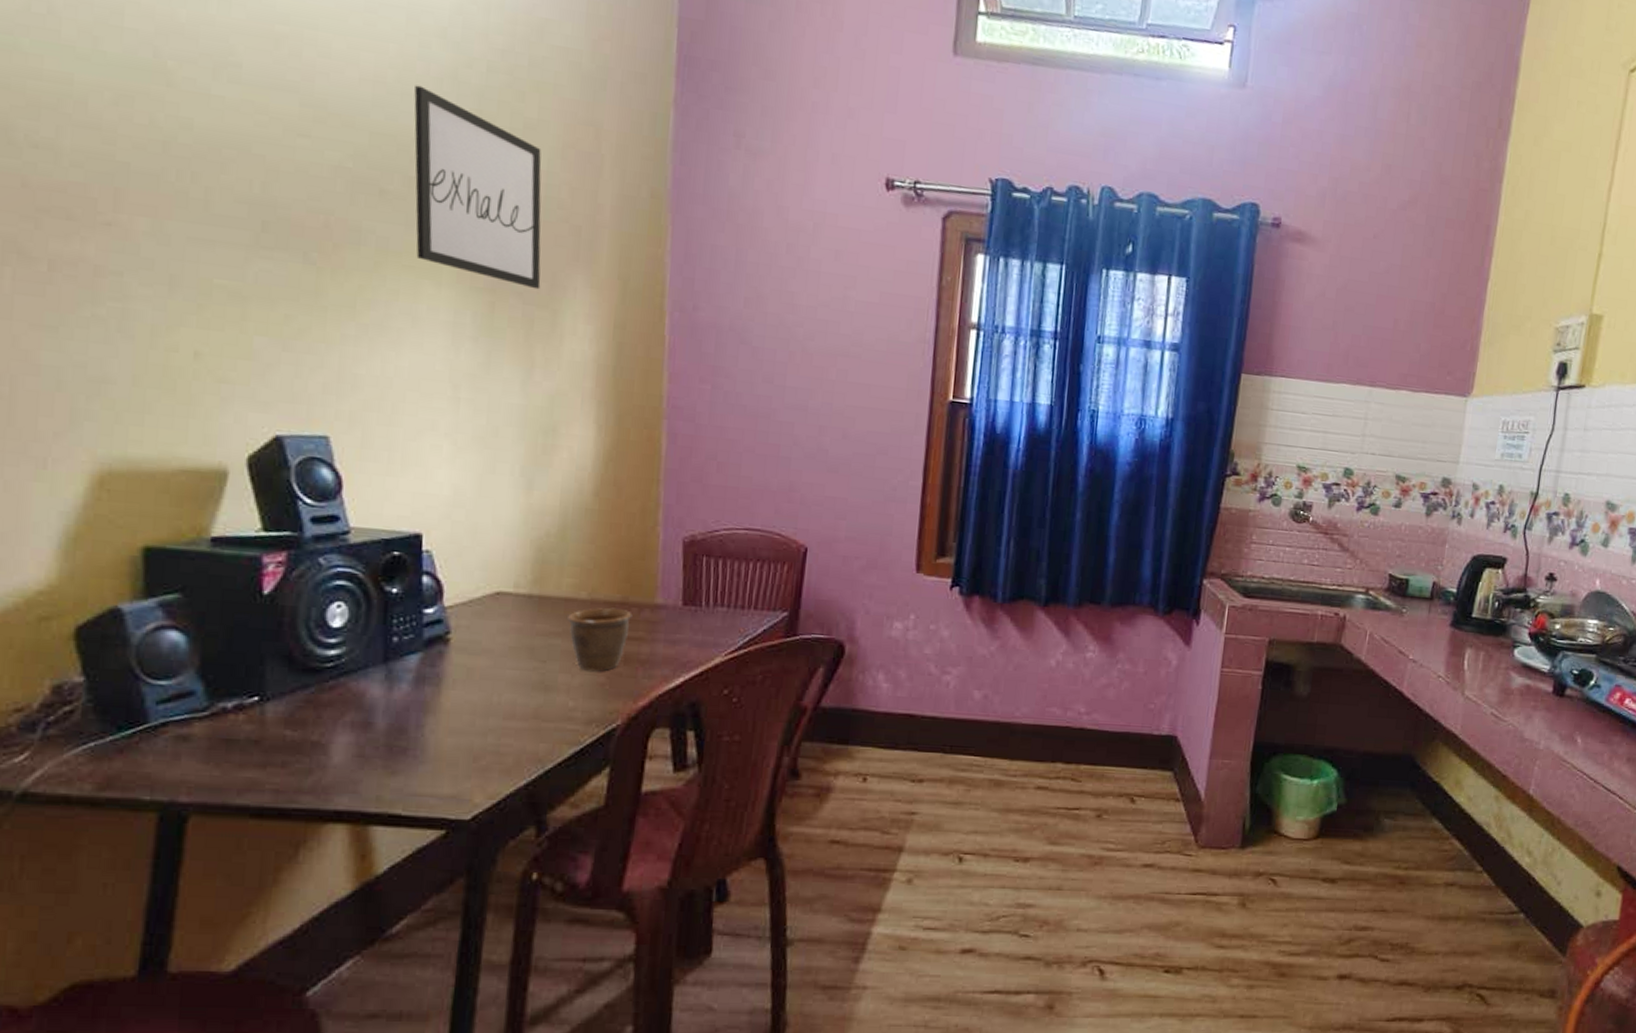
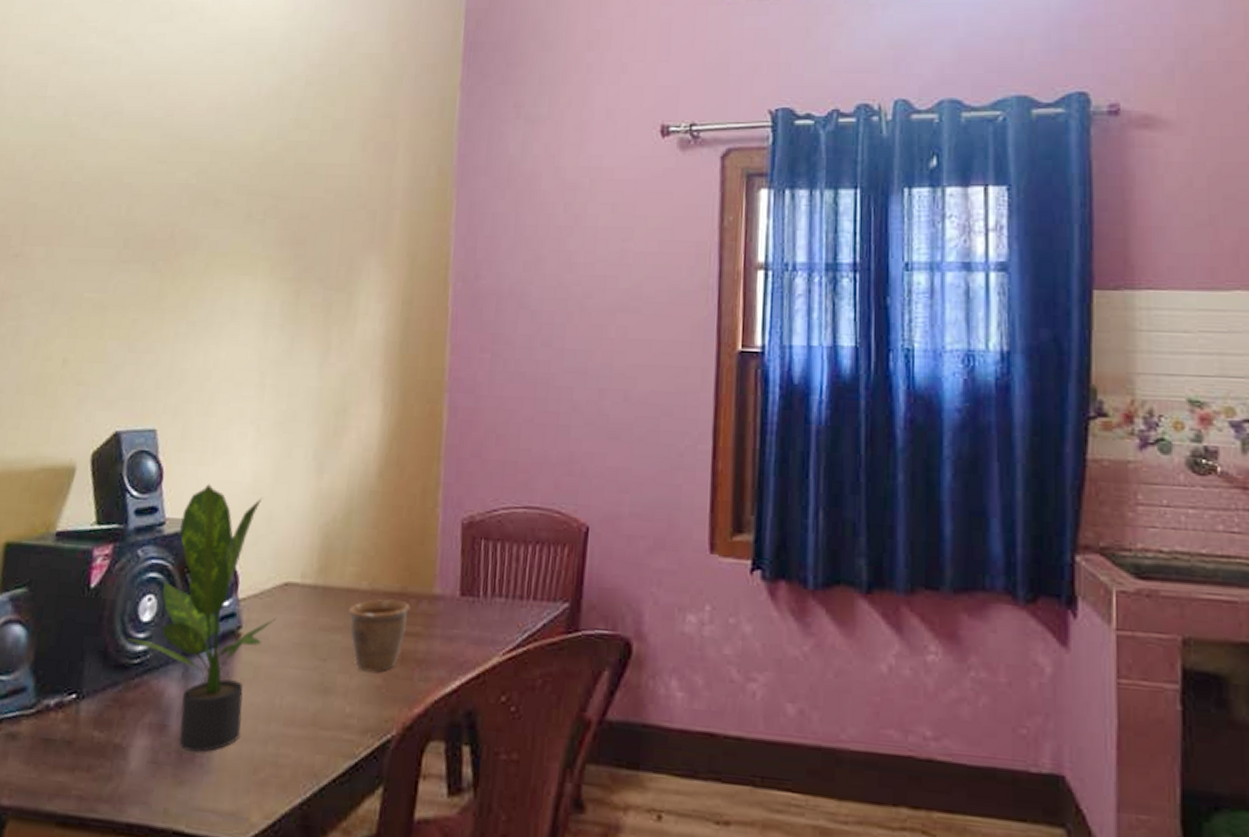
potted plant: none [316,495,488,746] -> present [127,484,276,752]
wall art: present [414,85,542,290] -> none [239,106,346,274]

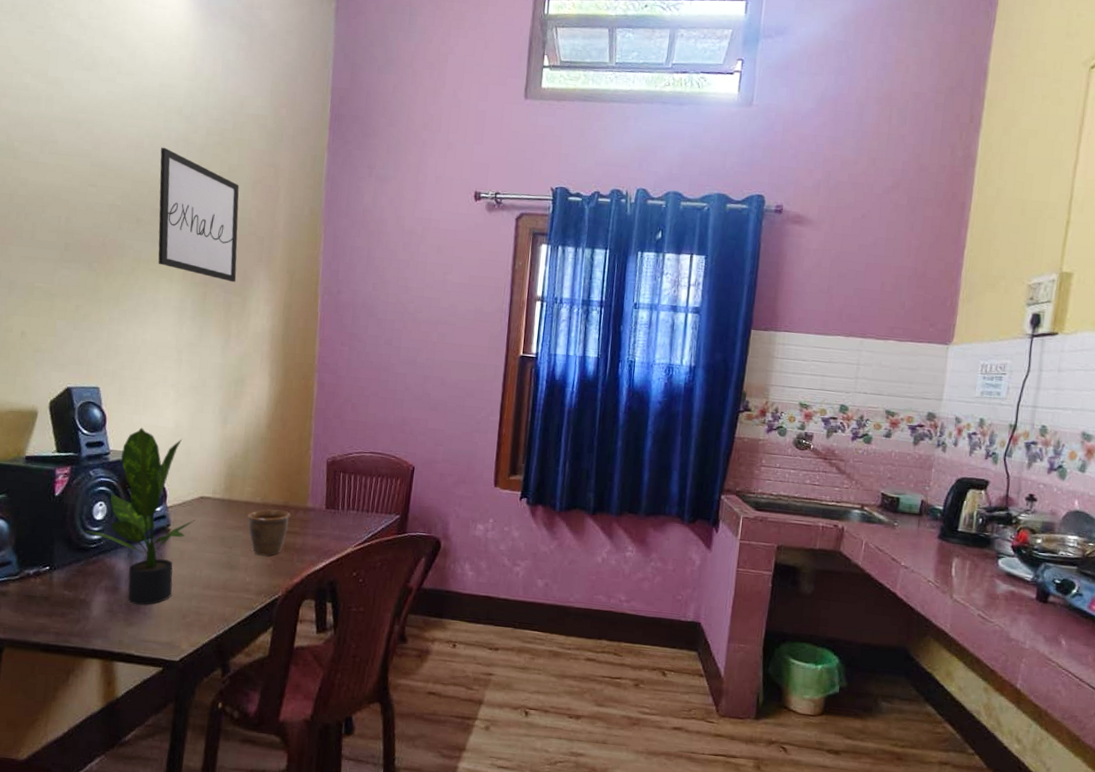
wall art: none [239,106,346,274] -> present [158,147,239,283]

